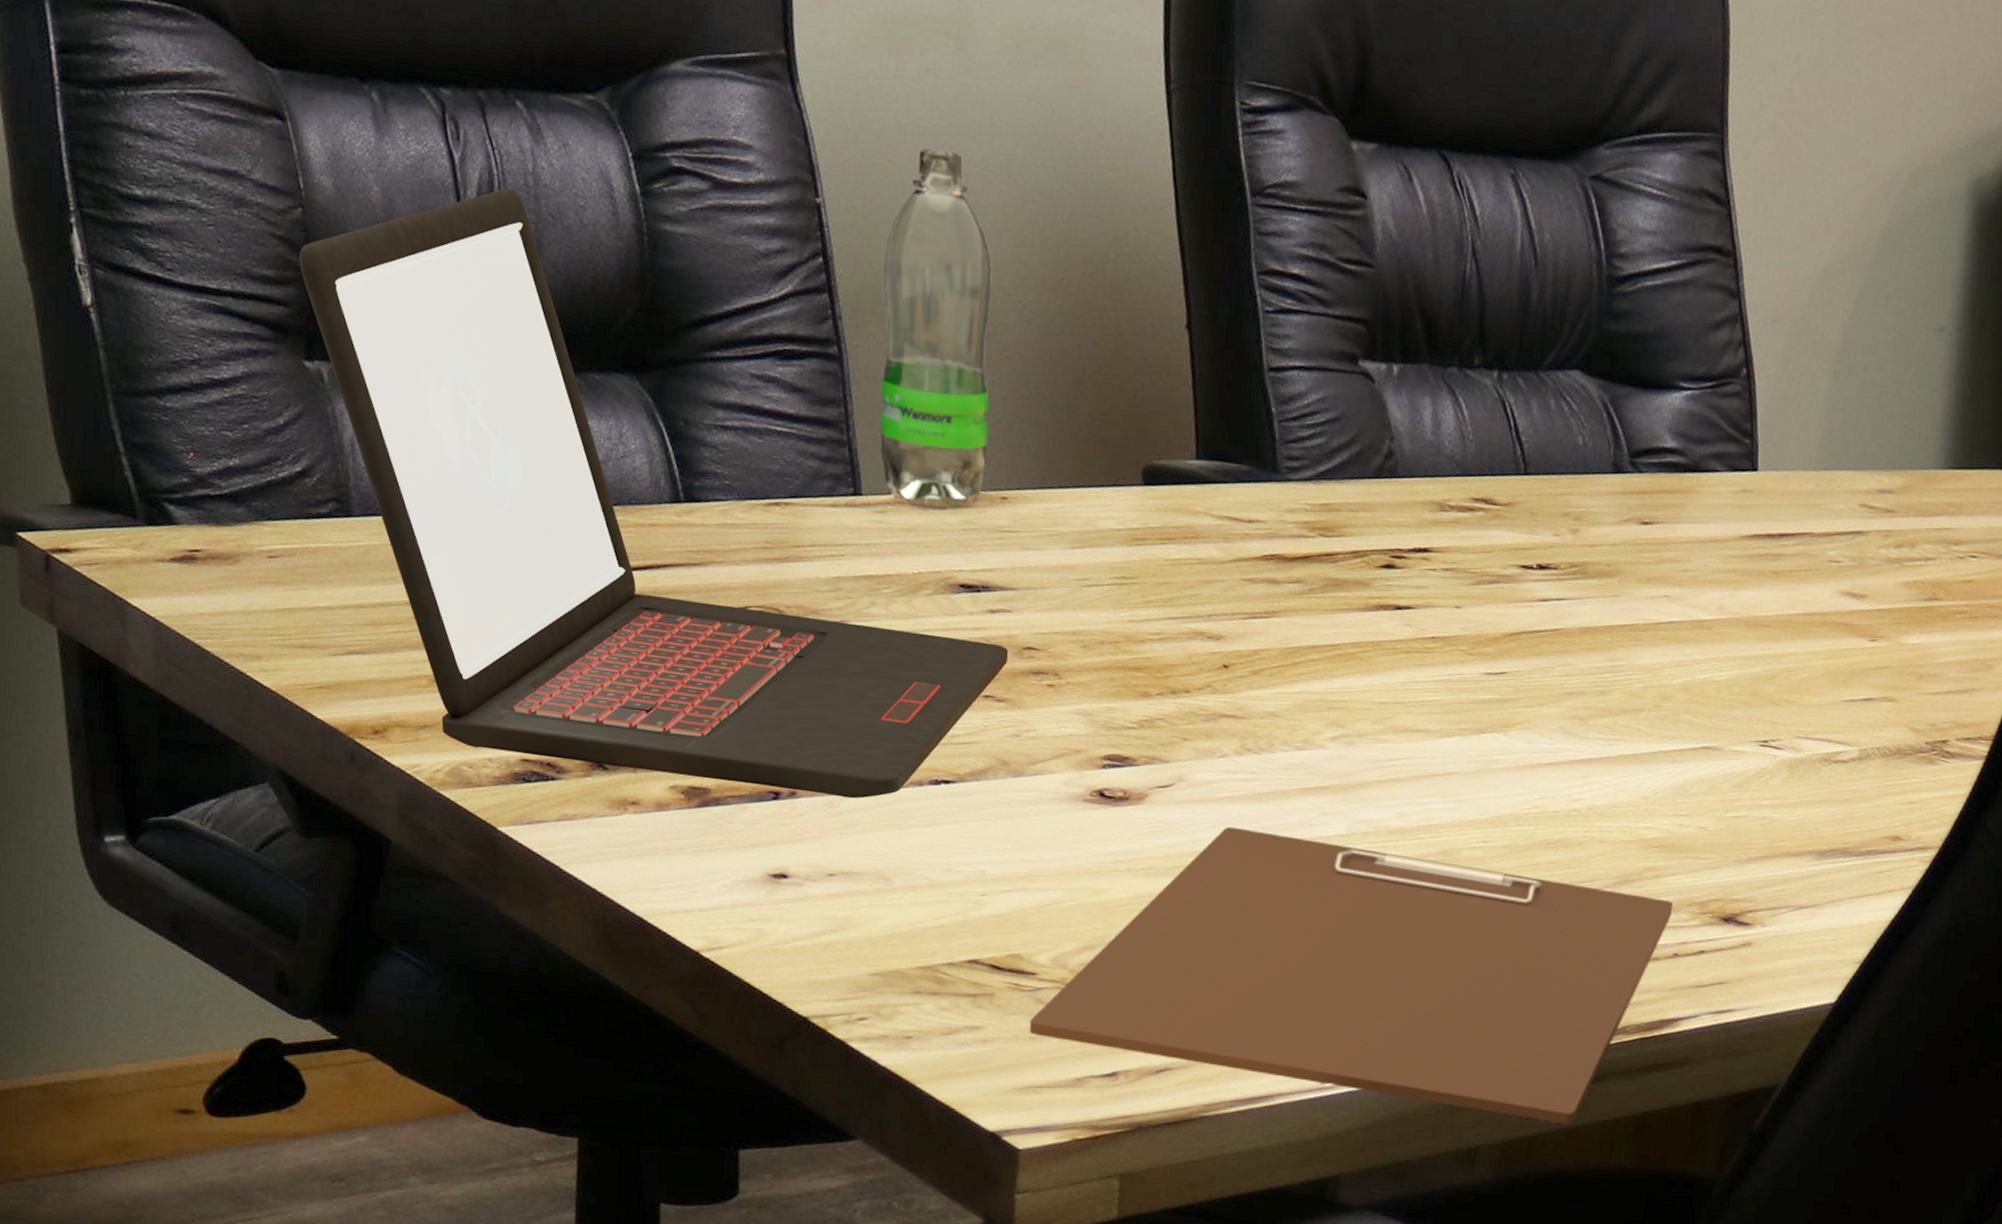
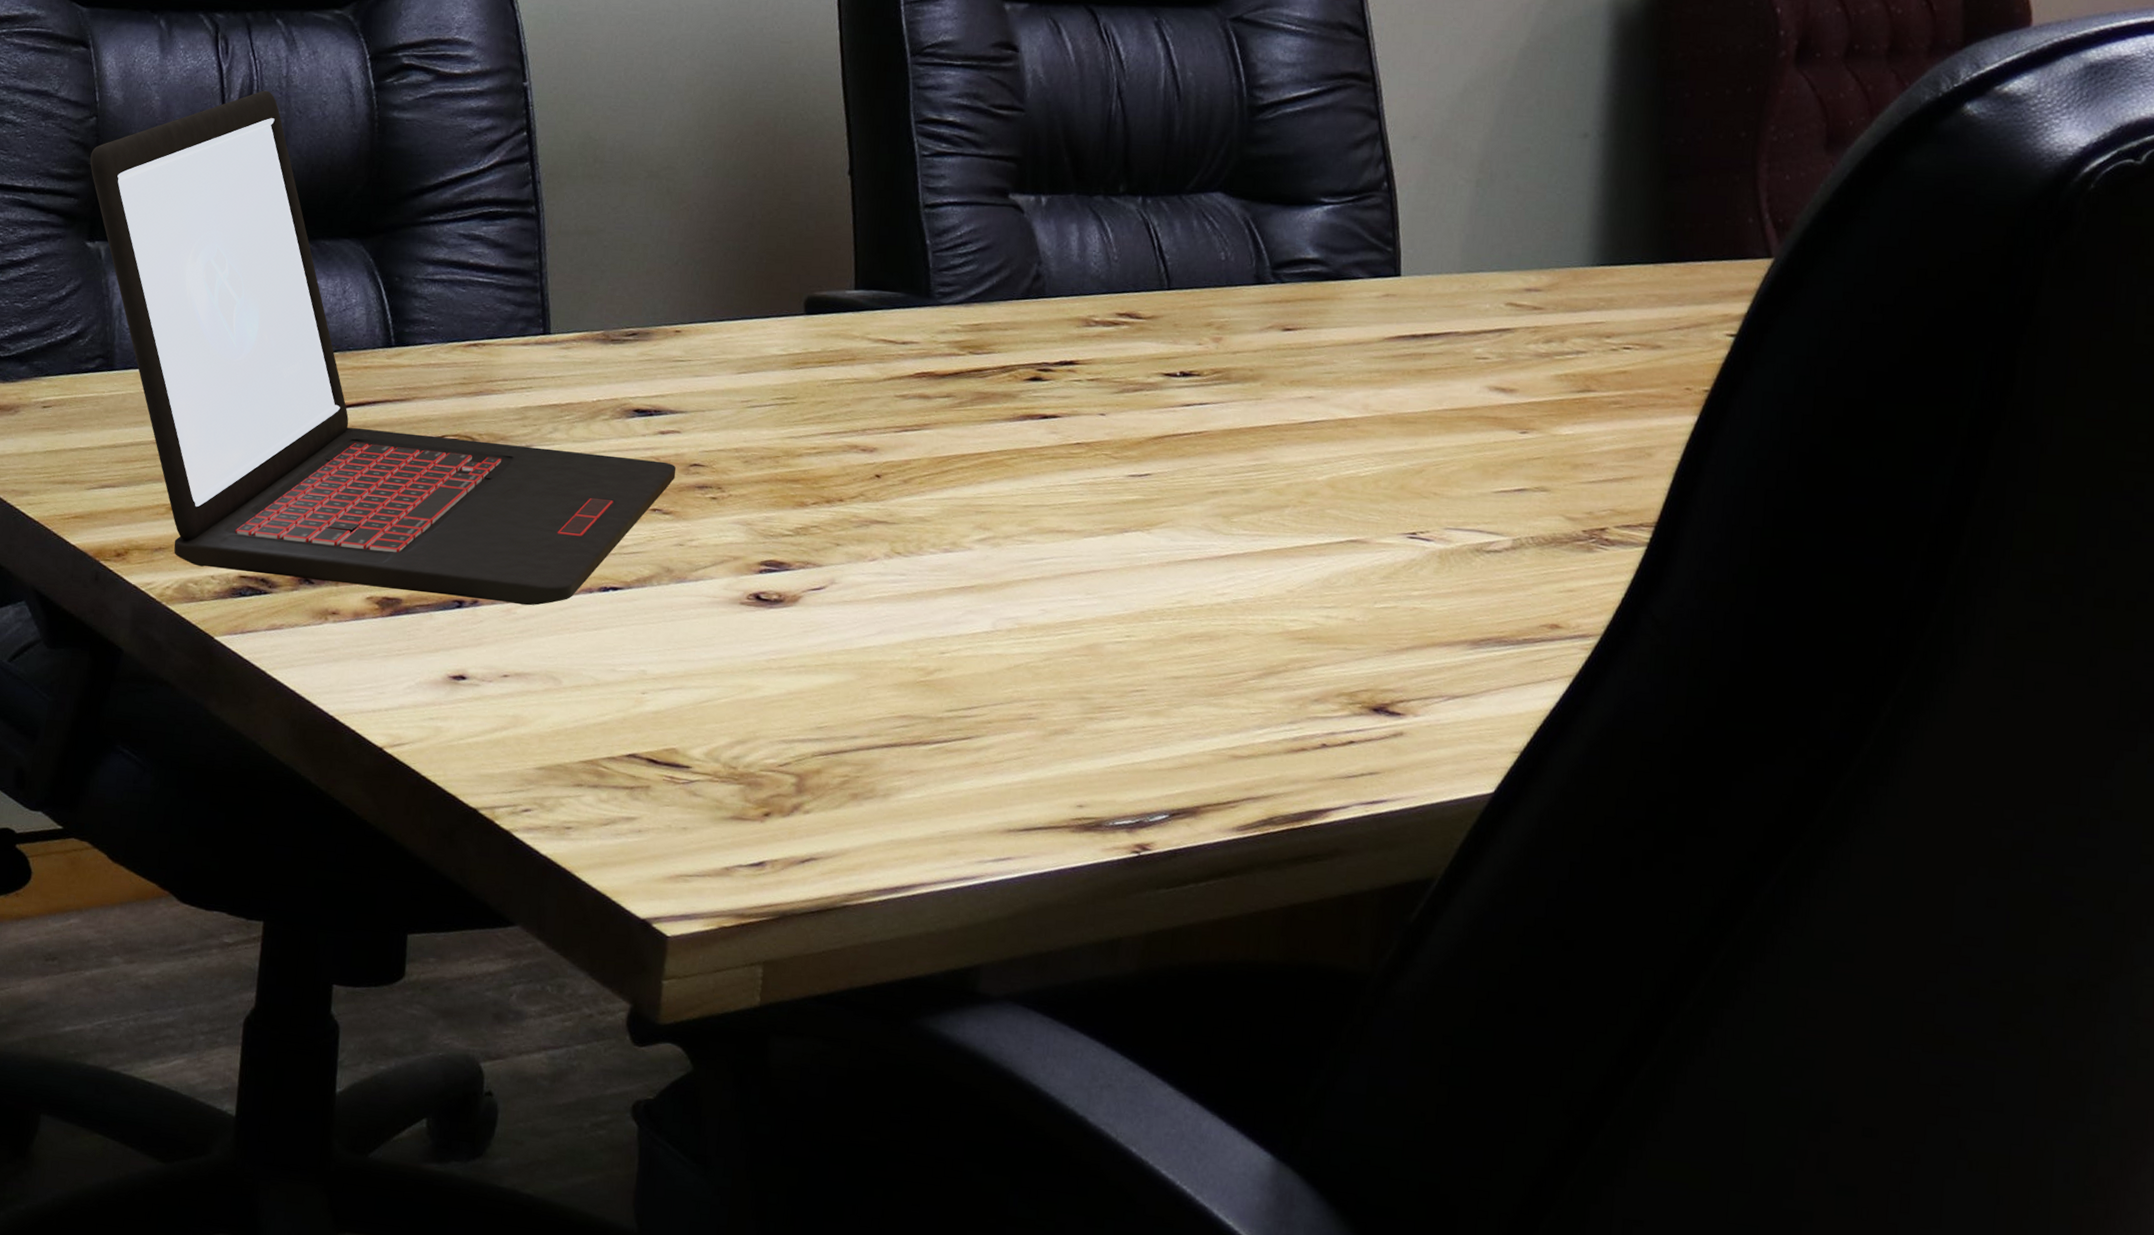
bottle: present [880,148,992,508] -> none [569,35,675,342]
clipboard: present [1029,826,1674,1125] -> none [681,625,1321,917]

